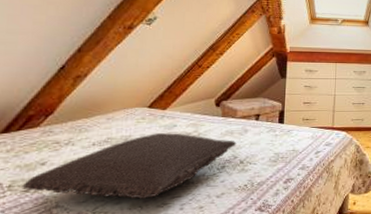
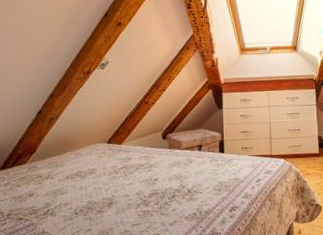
pillow: present [22,133,237,199] -> none [17,165,184,226]

